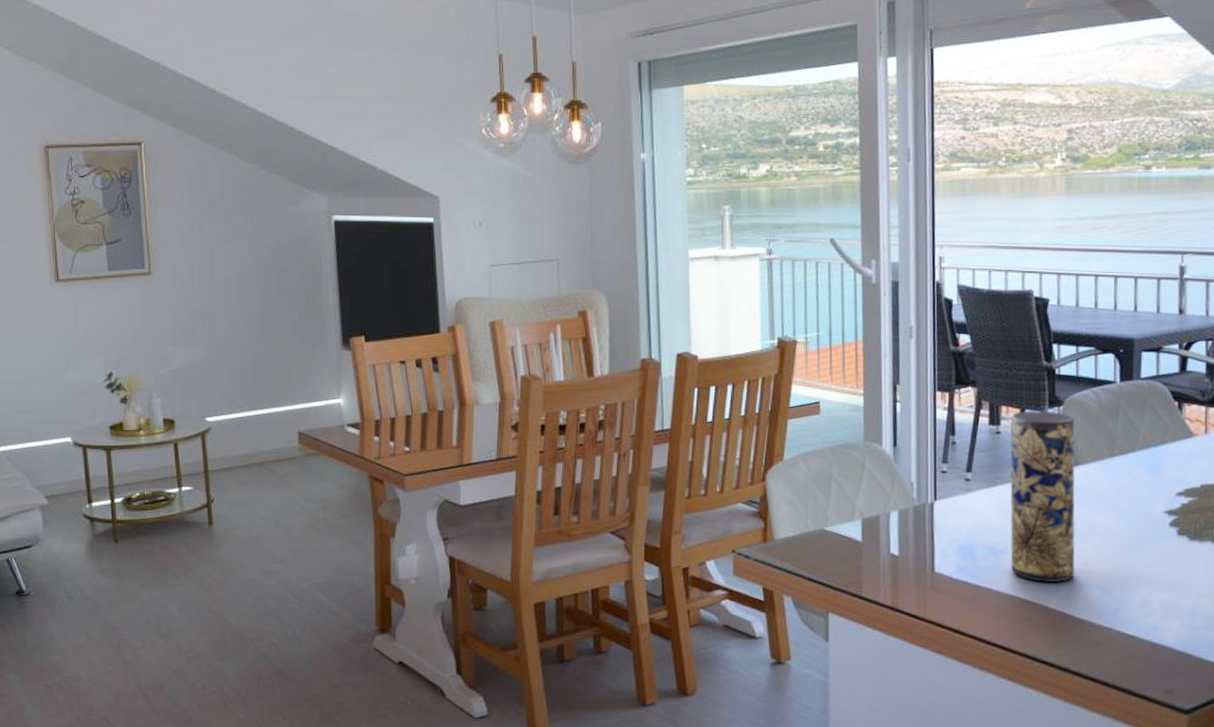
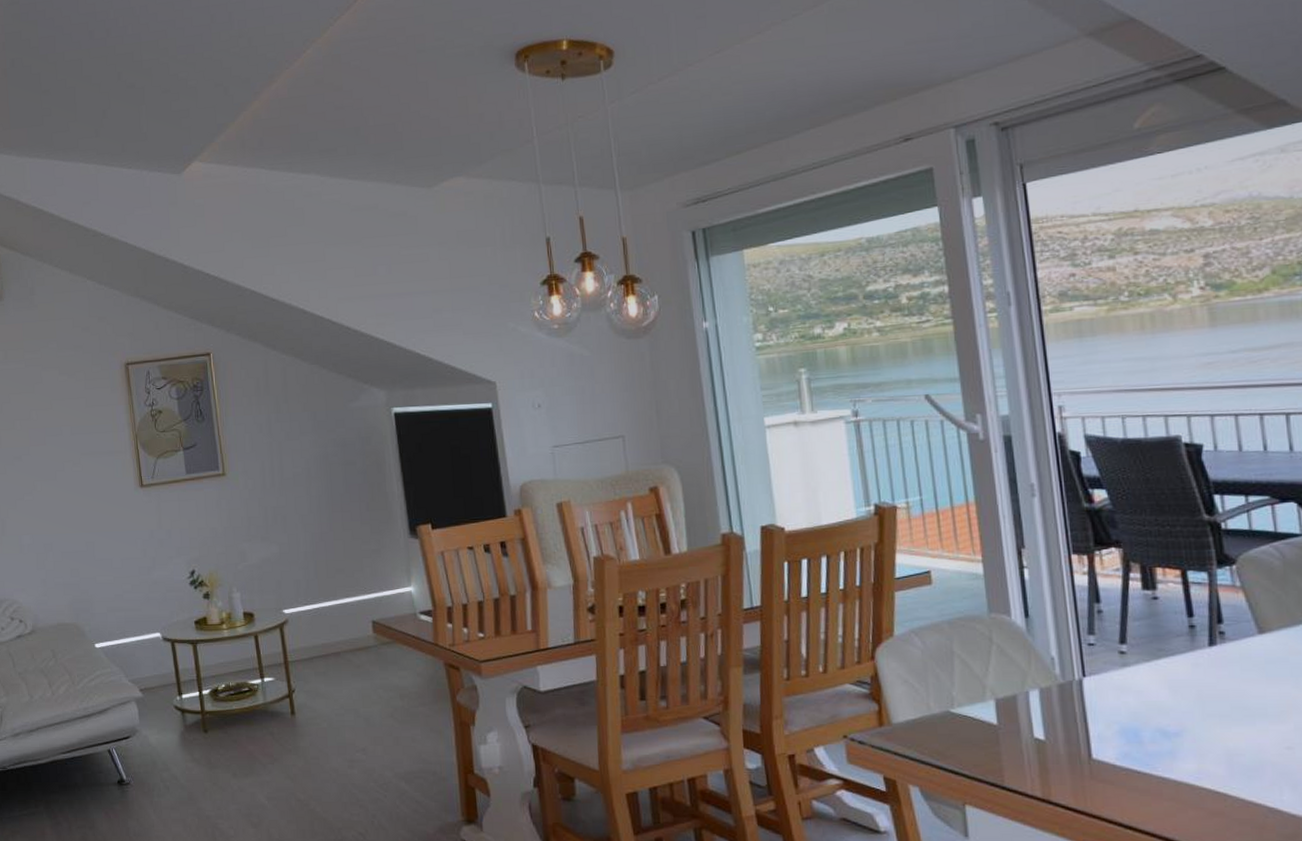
vase: present [1010,411,1076,582] -> none [1168,571,1276,770]

